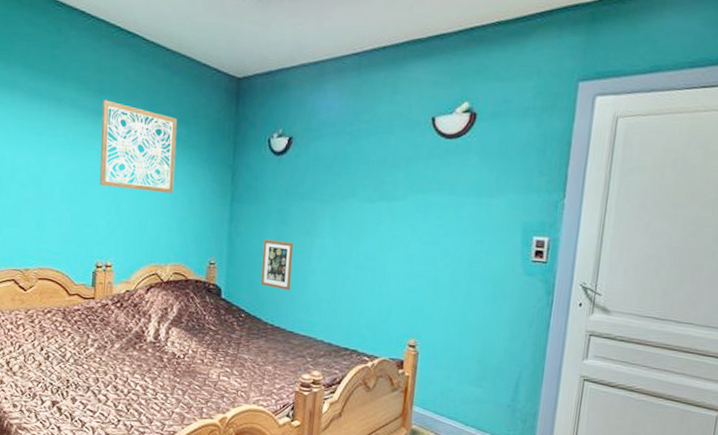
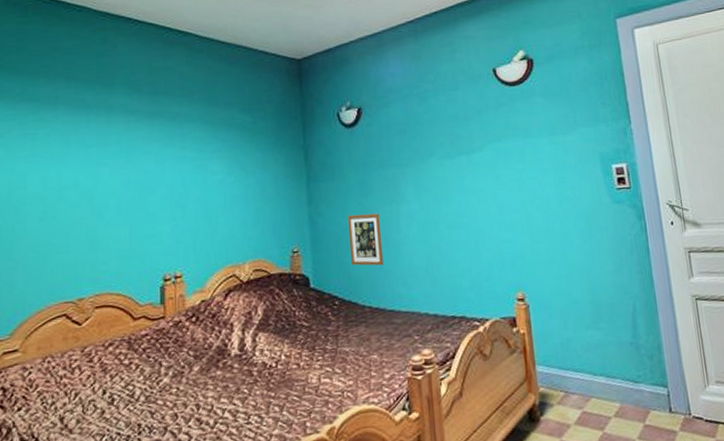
wall art: present [99,100,177,194] -> none [157,100,244,190]

